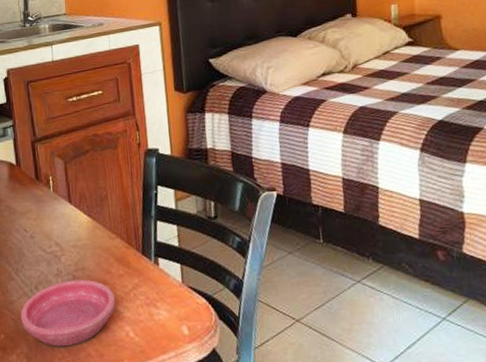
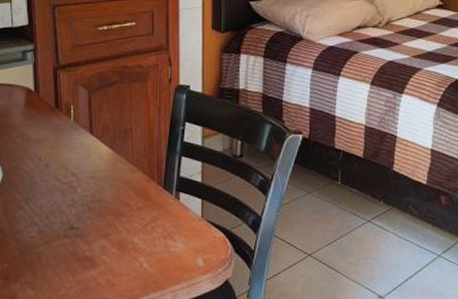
saucer: present [20,279,116,347] -> none [27,210,132,277]

